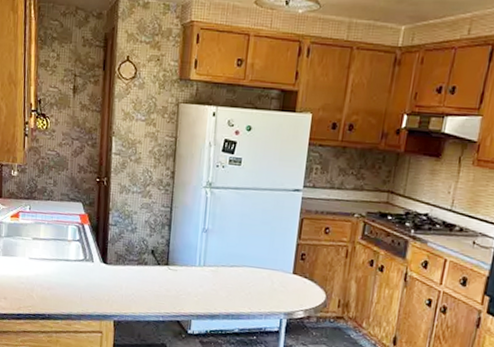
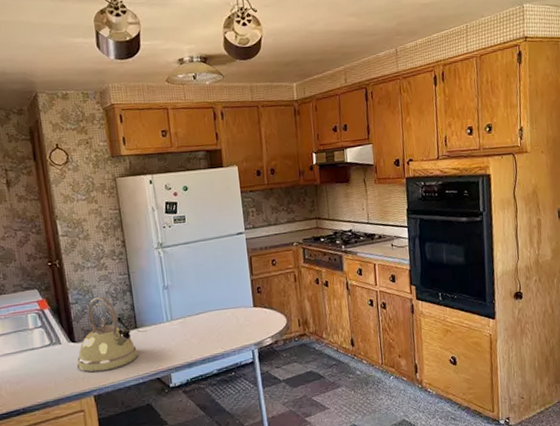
kettle: none [103,223,164,301] -> present [76,296,139,373]

